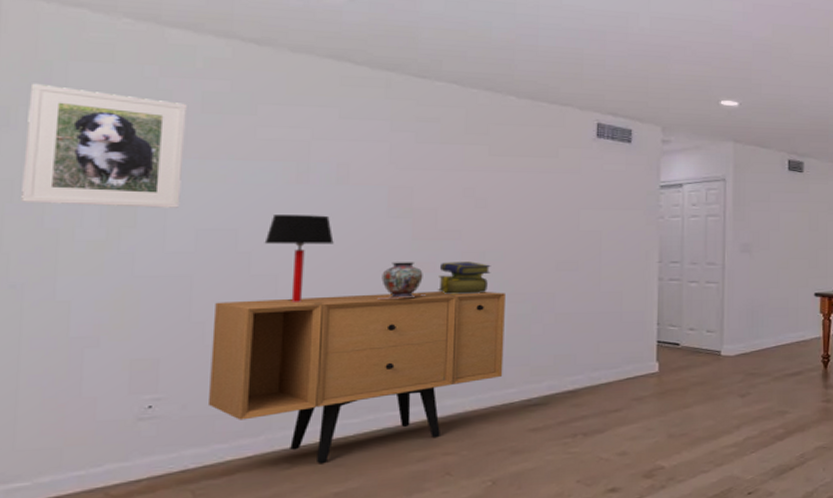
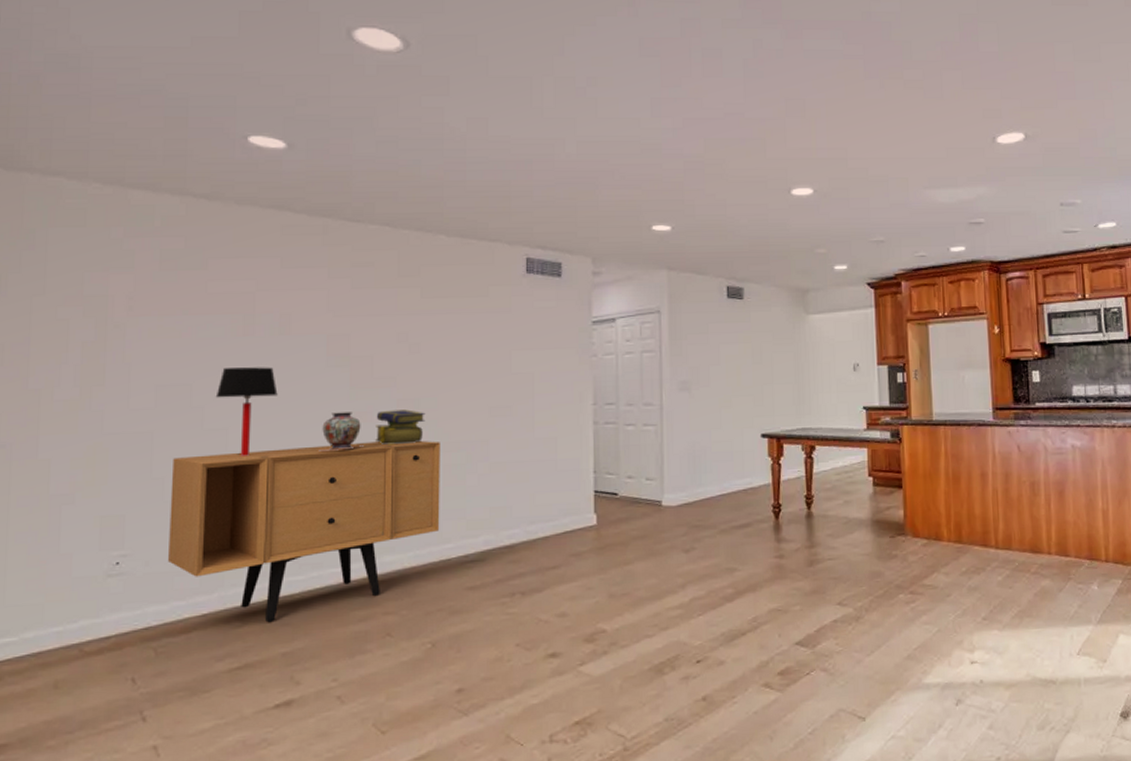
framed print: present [21,83,187,208] -> none [10,251,147,366]

